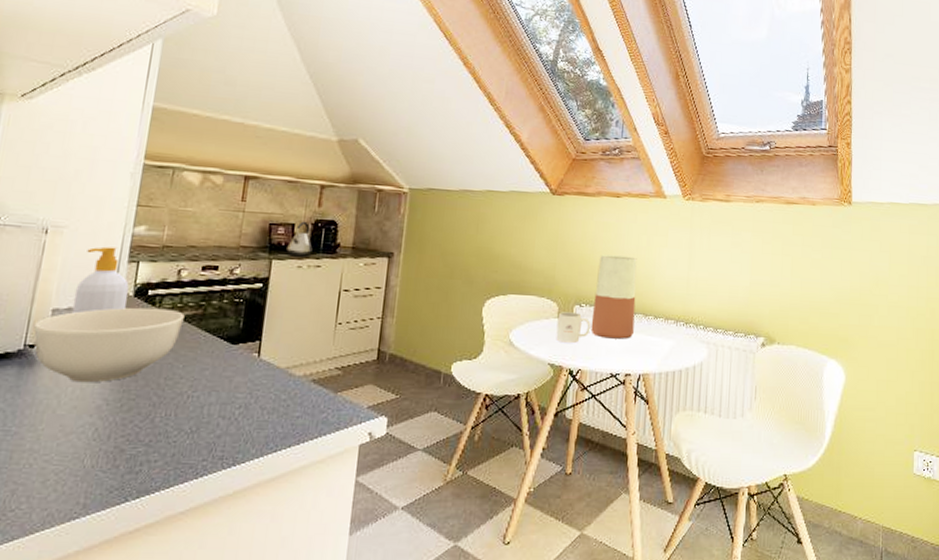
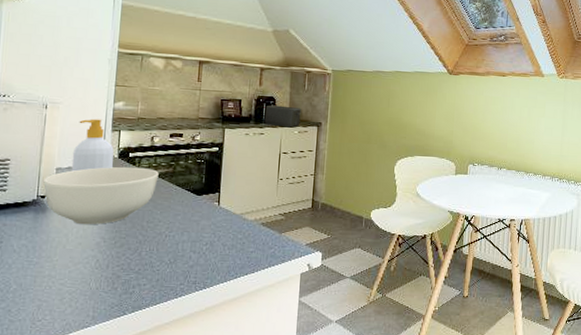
kettle: present [286,221,313,257] -> none [236,97,257,127]
toaster: none [322,230,369,259] -> present [264,105,301,128]
mug: present [556,312,591,344] -> none [454,170,482,196]
vase: present [591,254,637,339] -> none [482,123,520,192]

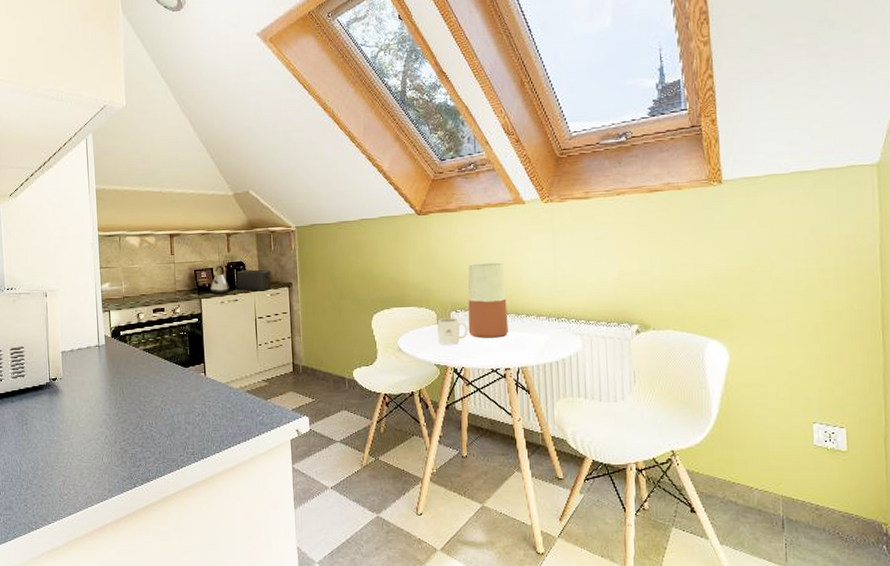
bowl: present [42,166,159,225] -> none [52,344,148,404]
soap bottle: present [71,118,114,172] -> none [73,301,109,354]
kettle: none [236,97,257,127] -> present [210,265,230,295]
mug: none [454,170,482,196] -> present [437,318,468,346]
vase: none [482,123,520,192] -> present [468,262,508,338]

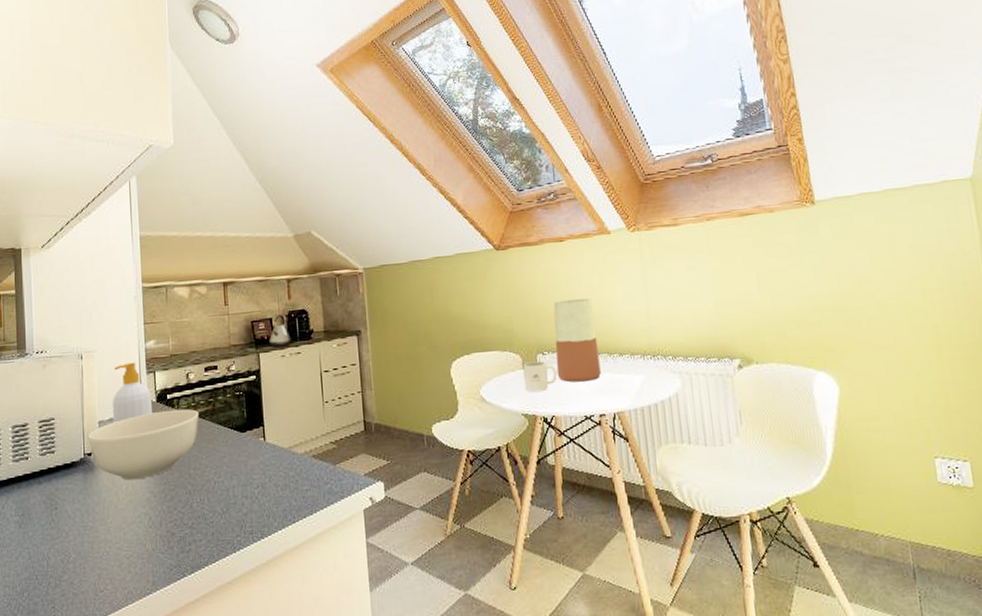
bowl: none [52,344,148,404] -> present [87,408,199,481]
soap bottle: none [73,301,109,354] -> present [112,362,153,423]
toaster: present [236,269,271,291] -> none [298,317,338,343]

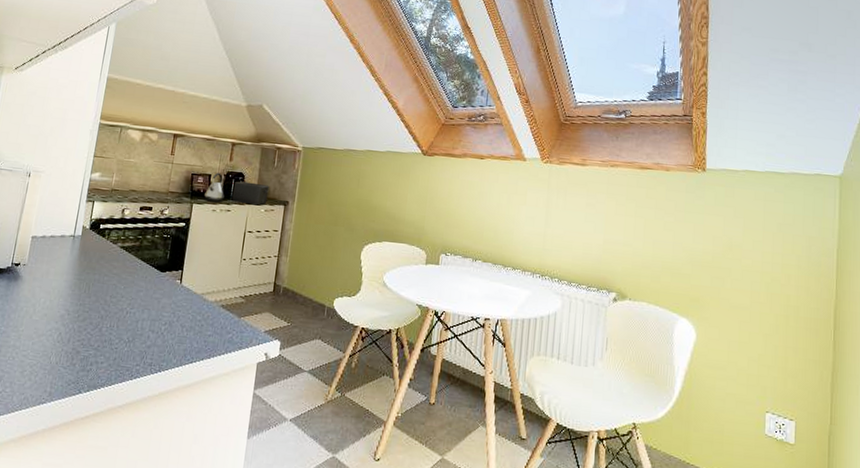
bowl: present [87,408,199,481] -> none [18,237,126,296]
soap bottle: present [112,362,153,423] -> none [45,188,87,241]
toaster: none [298,317,338,343] -> present [231,181,269,206]
mug: present [523,361,558,393] -> none [423,259,455,289]
vase: present [553,298,601,382] -> none [454,210,498,287]

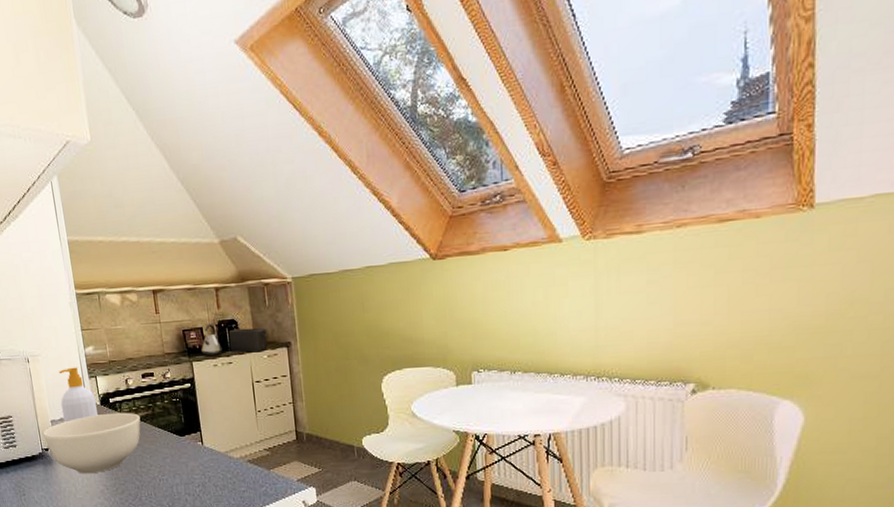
bowl: none [18,237,126,296] -> present [42,412,141,474]
soap bottle: none [45,188,87,241] -> present [59,367,99,423]

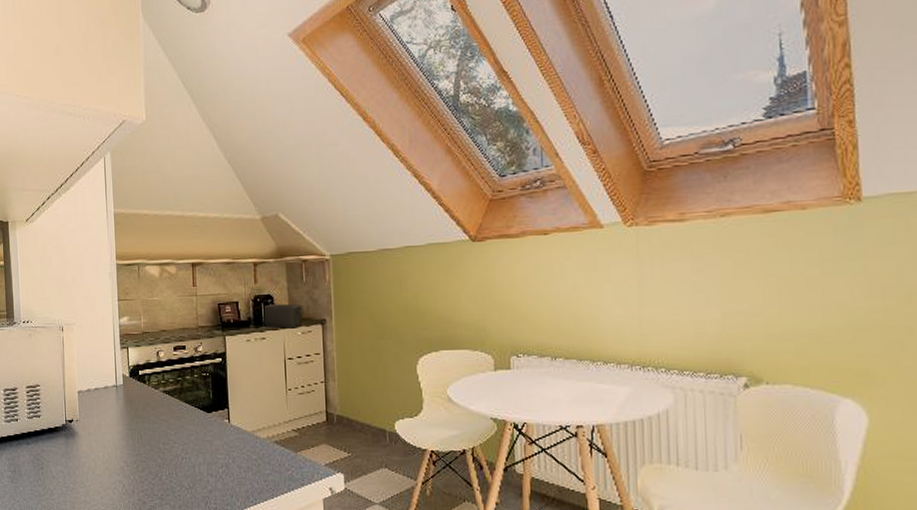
bowl: present [42,412,141,474] -> none [68,385,168,449]
soap bottle: present [59,367,99,423] -> none [89,337,127,394]
kettle: present [201,324,223,357] -> none [235,298,256,332]

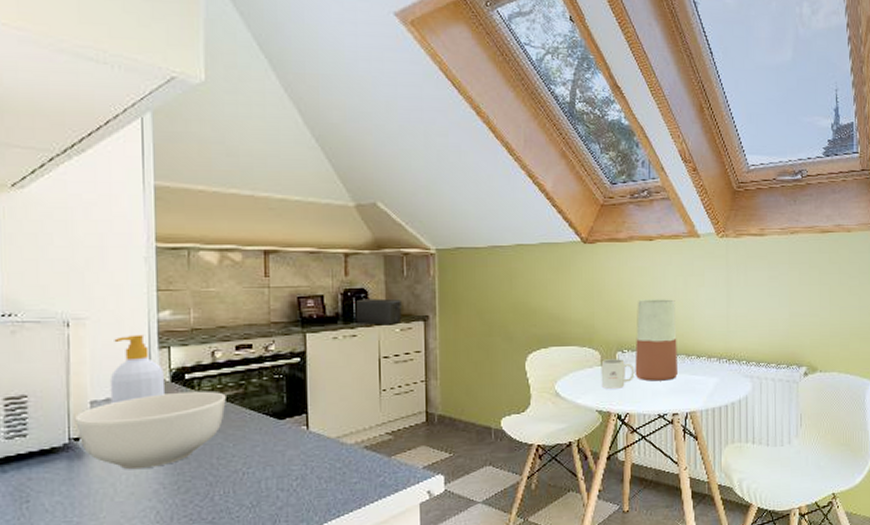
bowl: none [68,385,168,449] -> present [73,391,226,470]
soap bottle: none [89,337,127,394] -> present [109,334,166,404]
mug: none [494,364,532,397] -> present [601,359,635,390]
vase: none [531,298,581,389] -> present [635,299,678,381]

